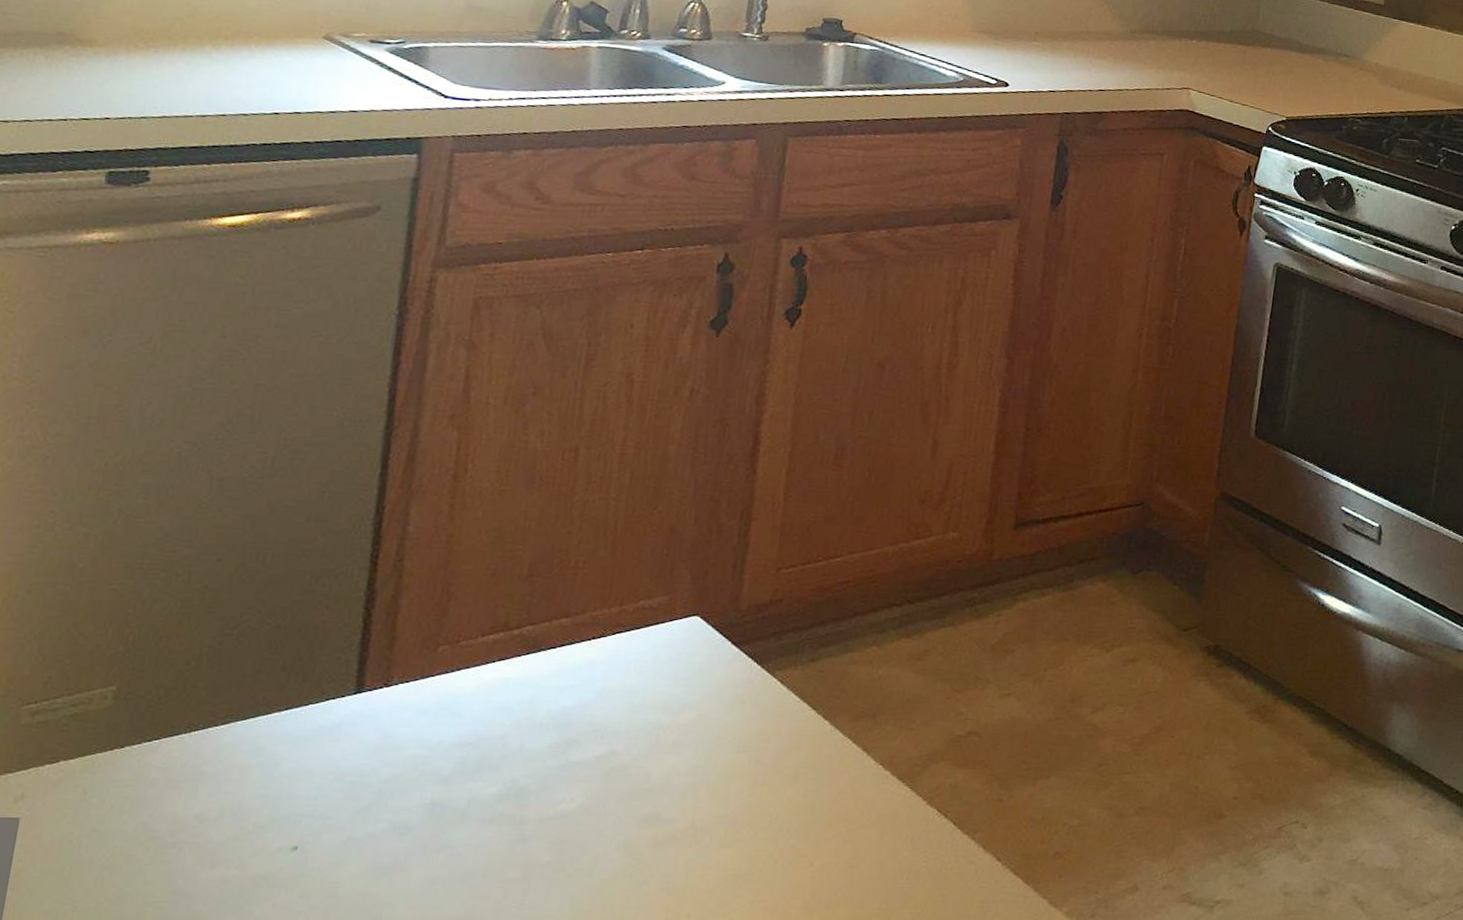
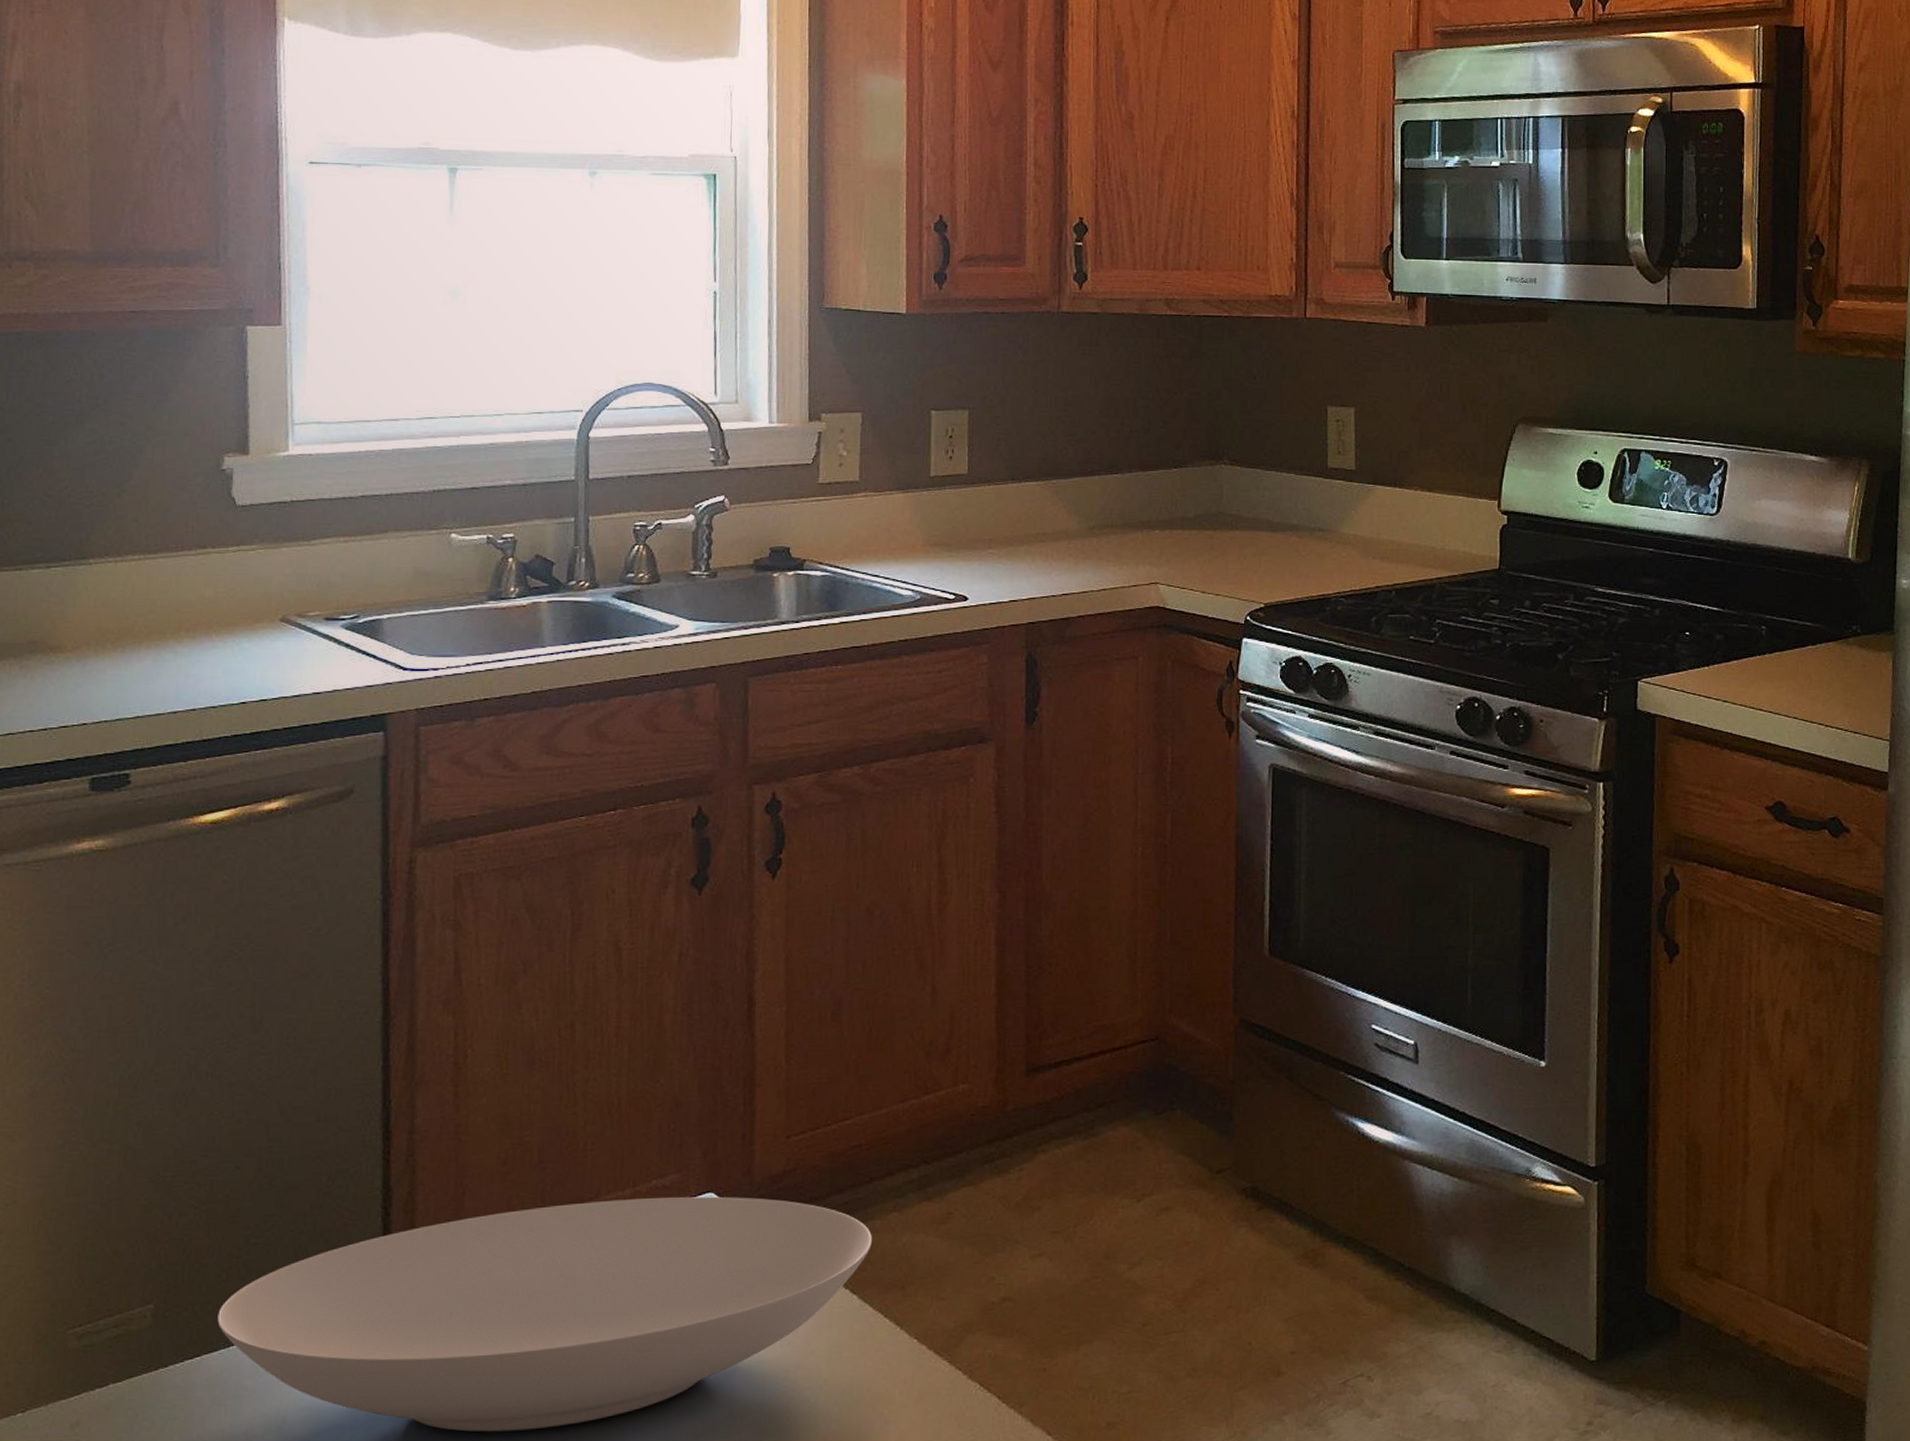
bowl: none [181,616,850,829] -> present [217,1196,872,1432]

